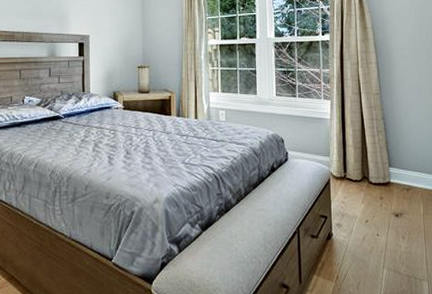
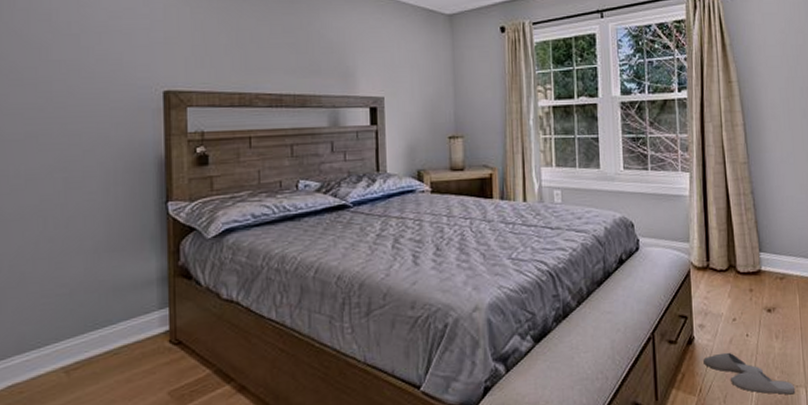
slippers: none [340,247,419,286] -> present [703,352,796,395]

